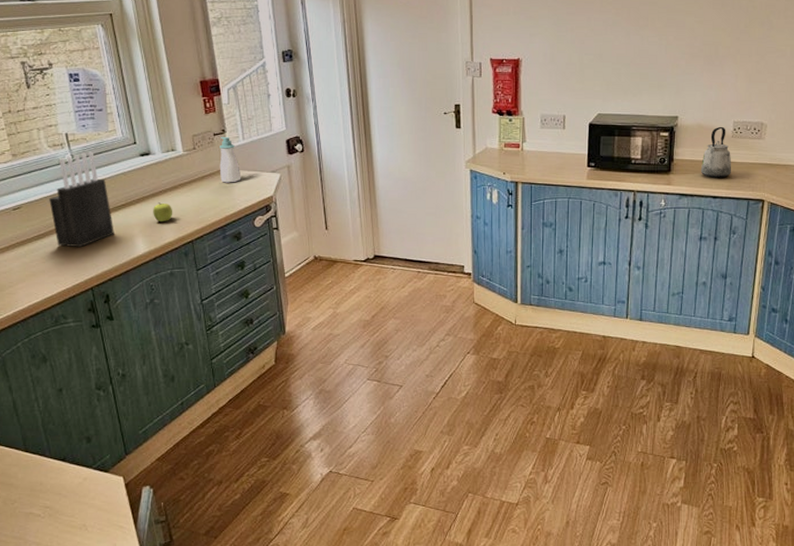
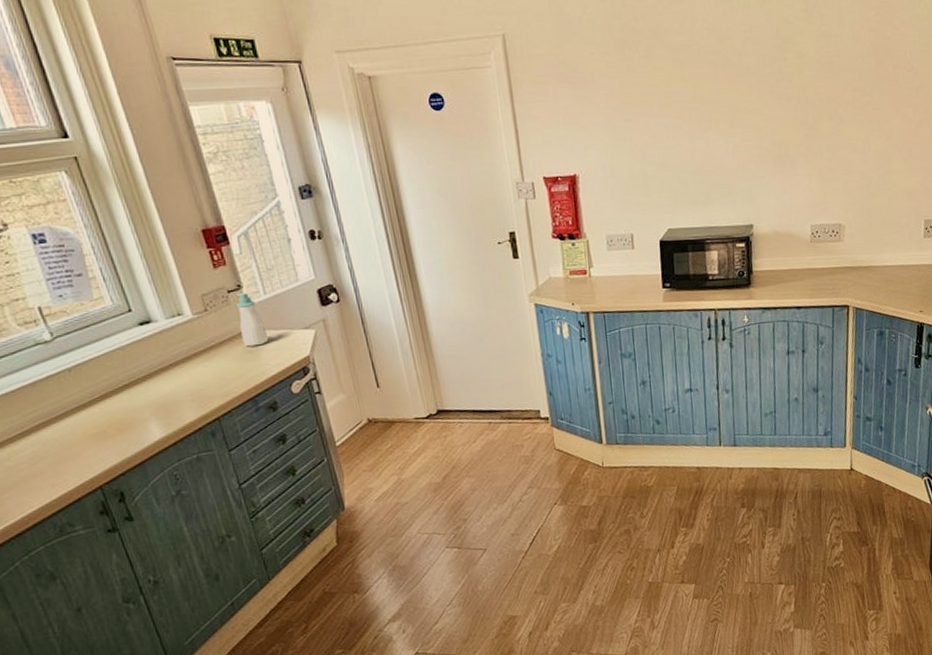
knife block: present [49,151,114,248] -> none [29,325,120,443]
fruit: present [153,202,173,222] -> none [164,377,191,401]
kettle: present [700,126,731,178] -> none [781,231,813,288]

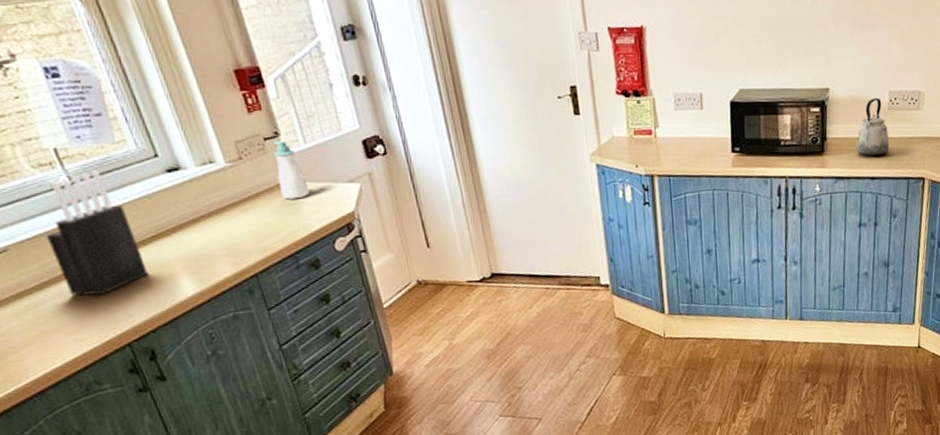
knife block: none [29,325,120,443] -> present [46,170,148,296]
kettle: none [781,231,813,288] -> present [856,97,889,157]

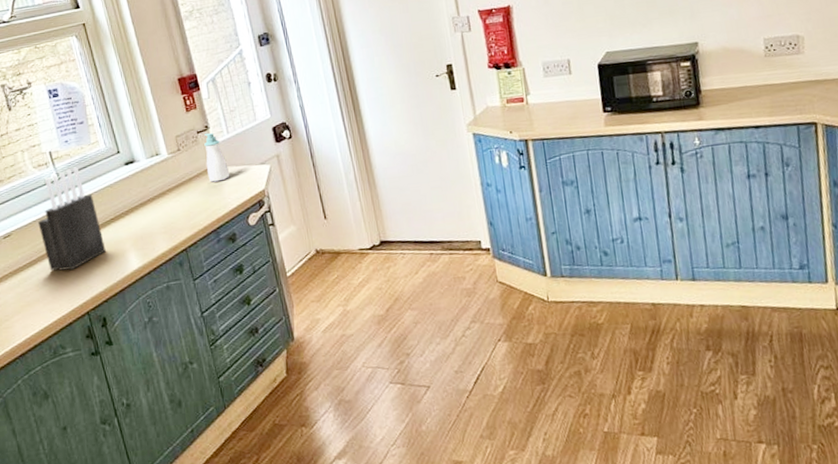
kettle: present [856,97,889,157] -> none [734,46,772,106]

